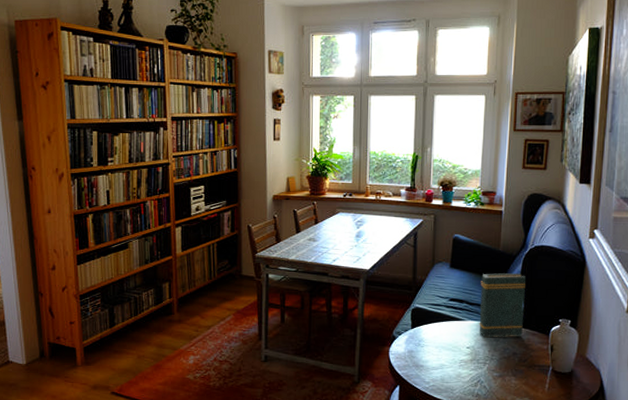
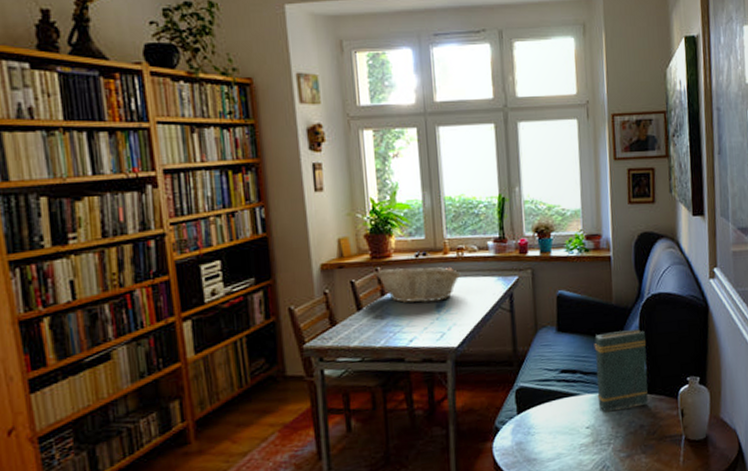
fruit basket: none [312,203,377,232] -> present [375,266,461,303]

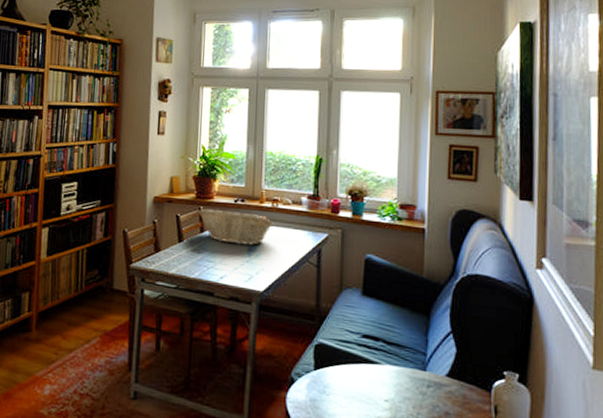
book: present [594,328,648,412] -> none [399,305,459,391]

